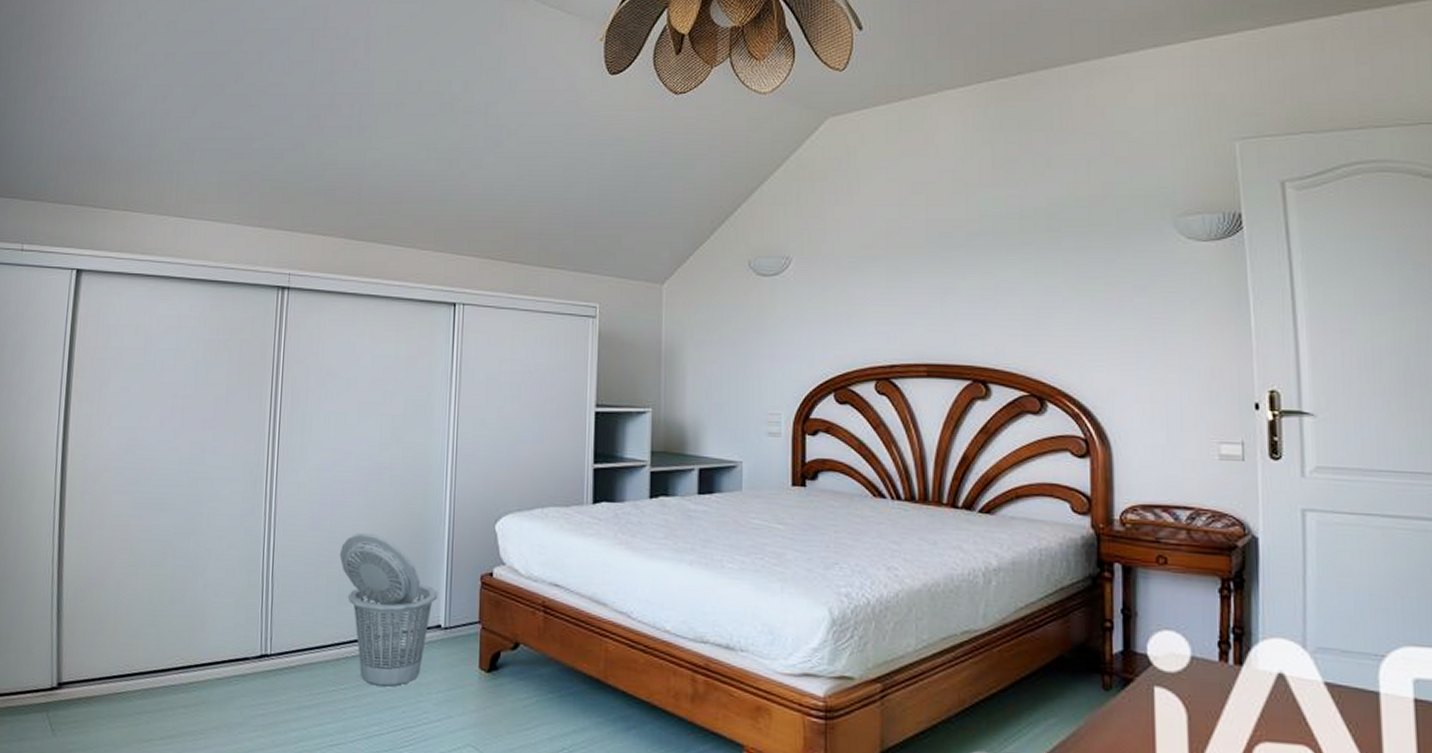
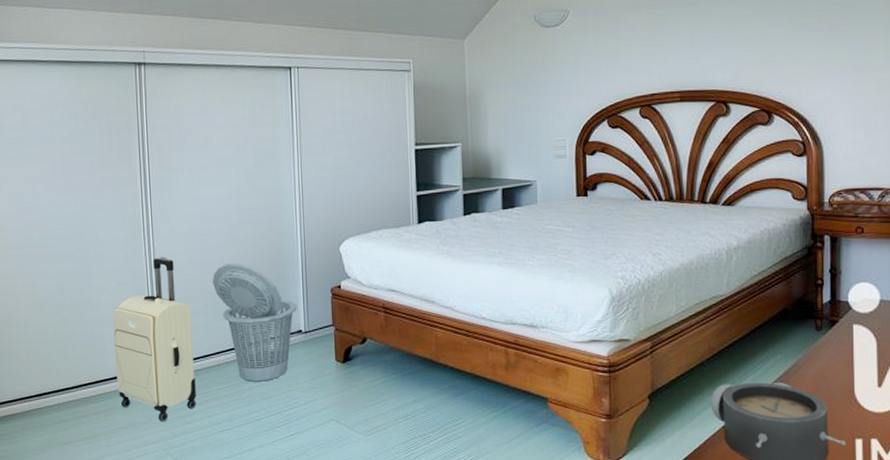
suitcase: none [214,518,311,726] -> present [112,257,197,422]

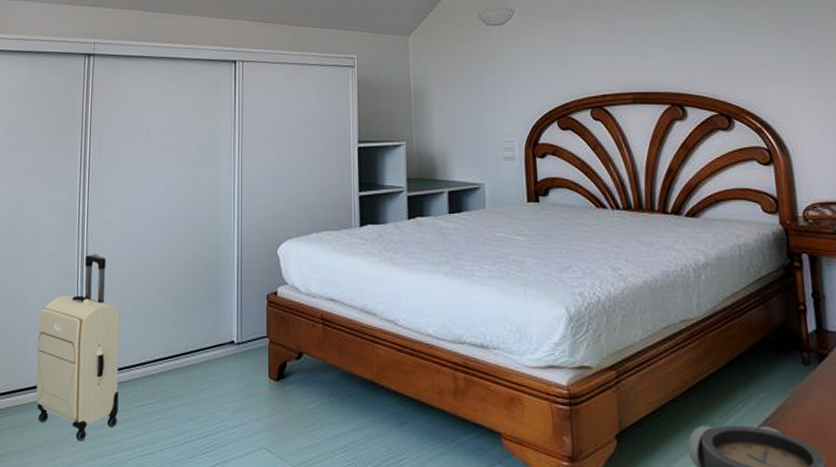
laundry basket: present [212,262,297,382] -> none [144,262,230,399]

